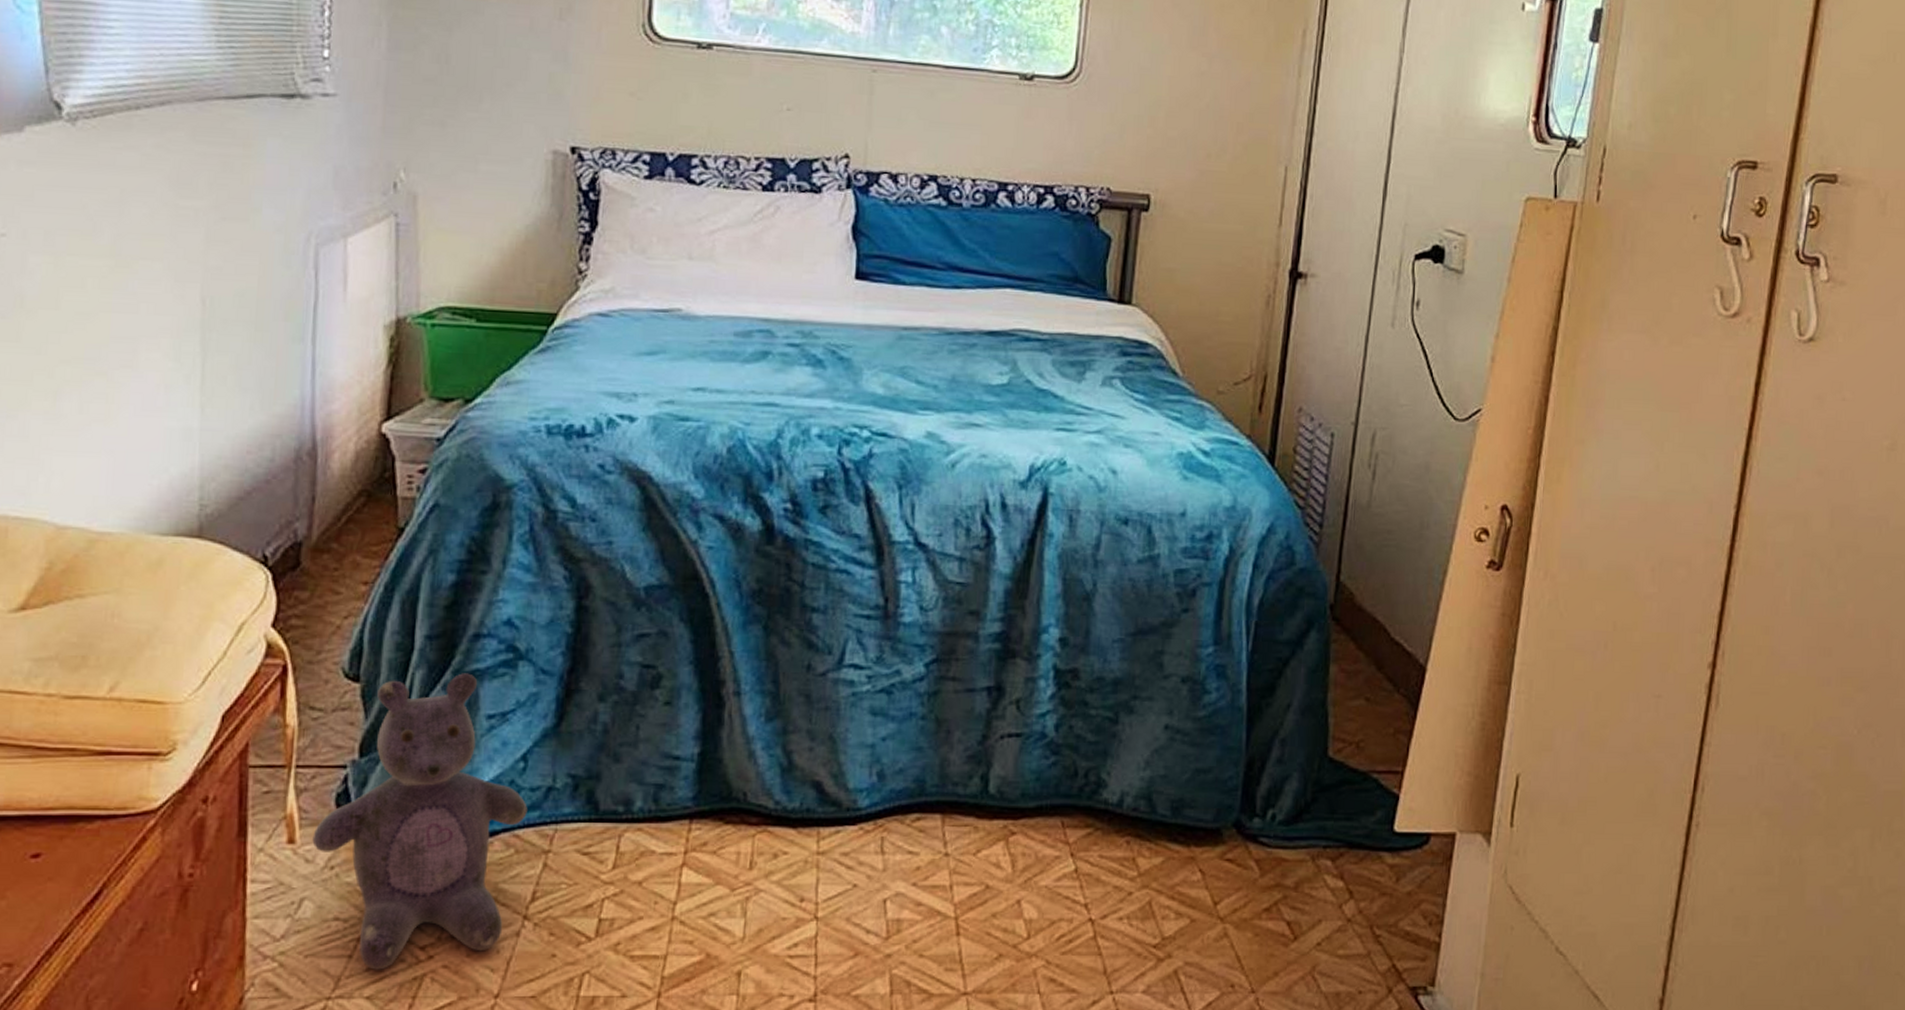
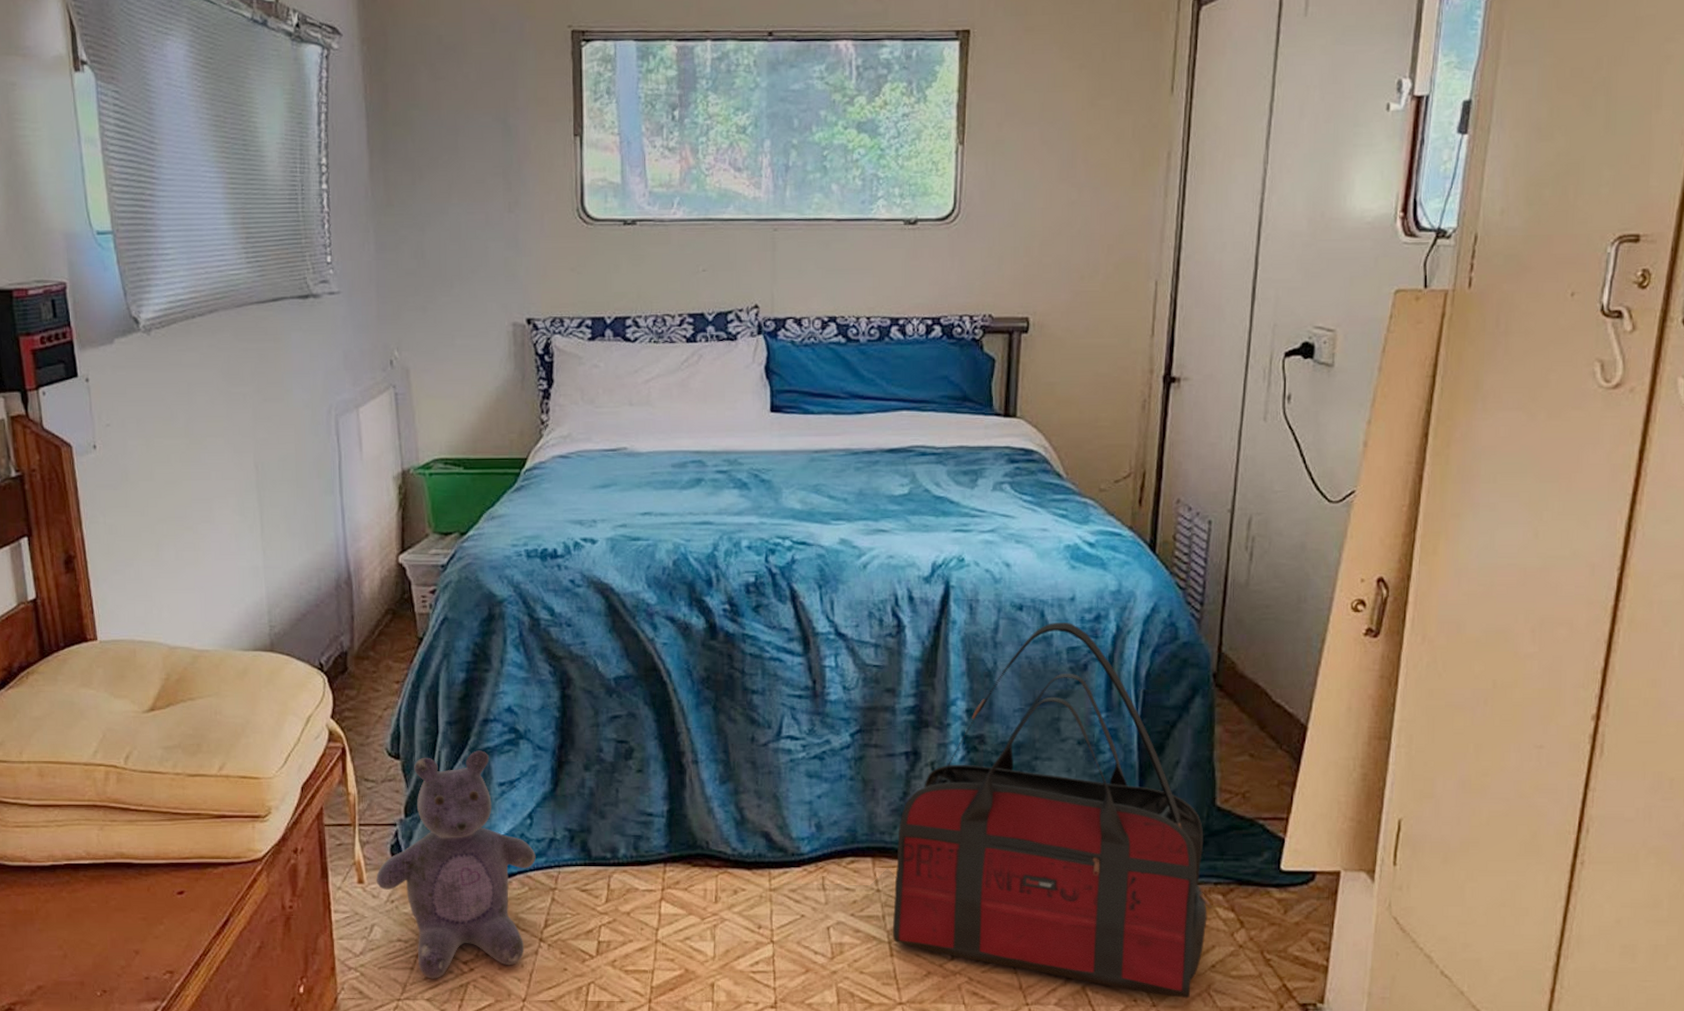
duffel bag: none [960,540,1320,983] -> present [892,623,1212,999]

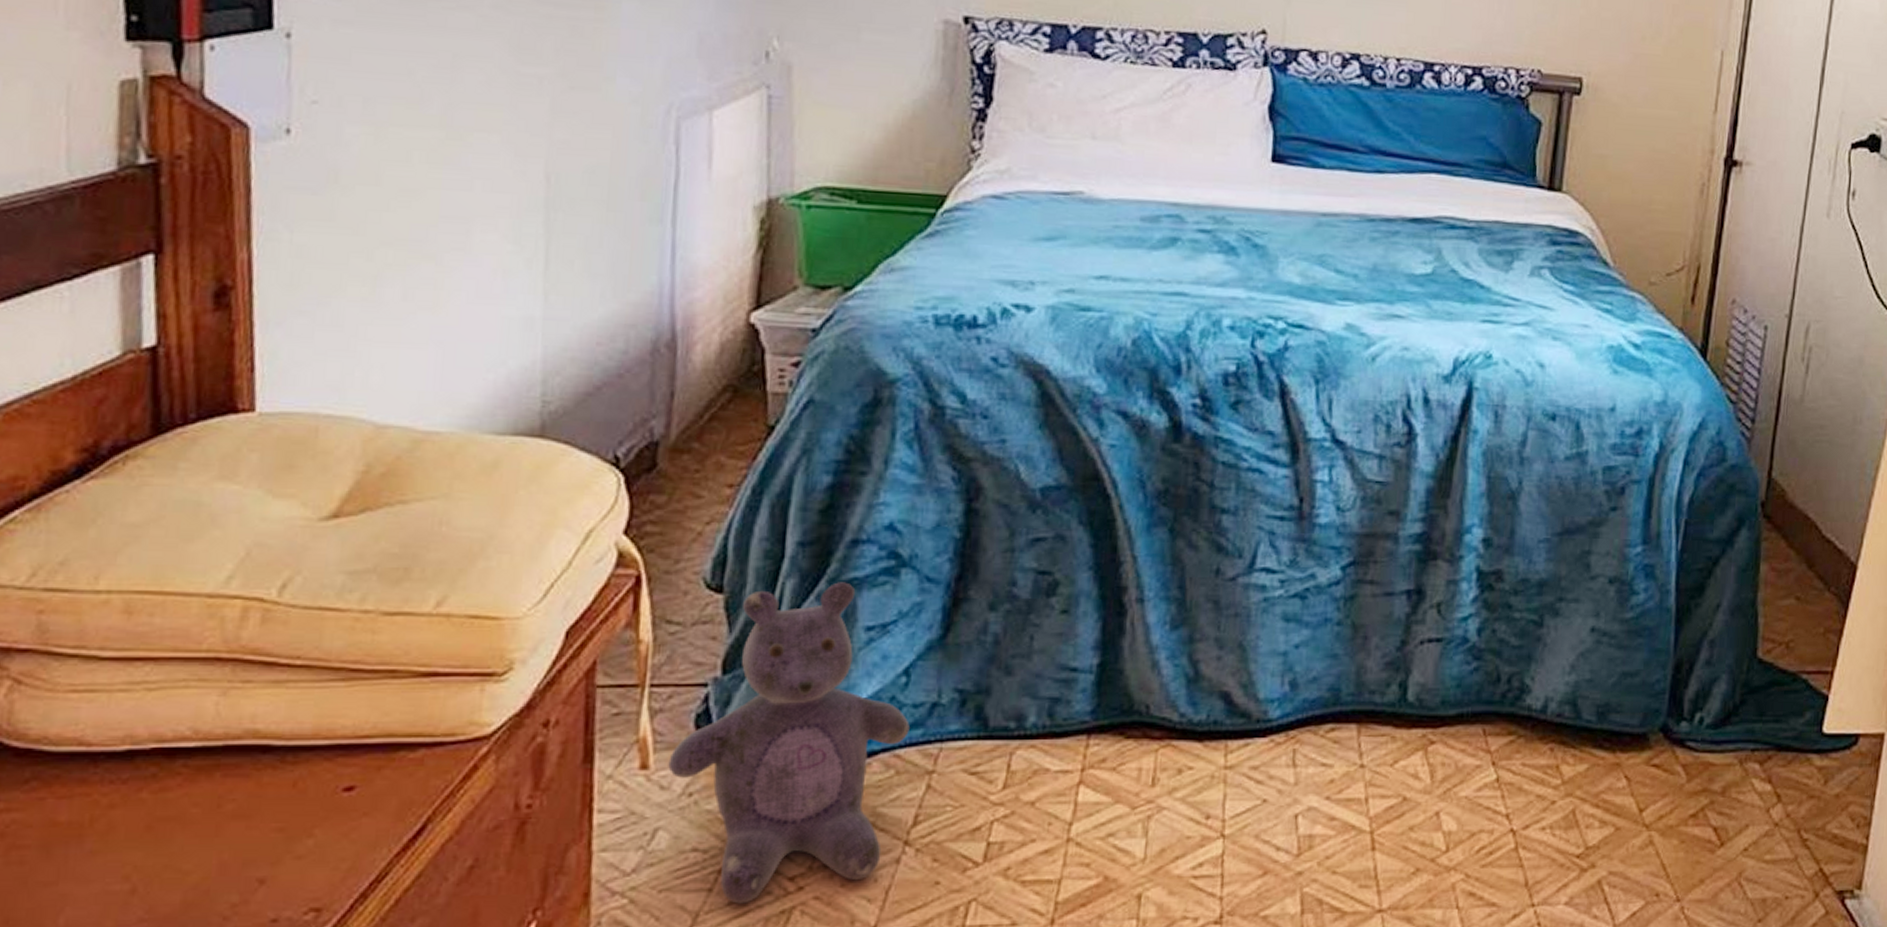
duffel bag: present [892,623,1212,999] -> none [1375,436,1748,890]

